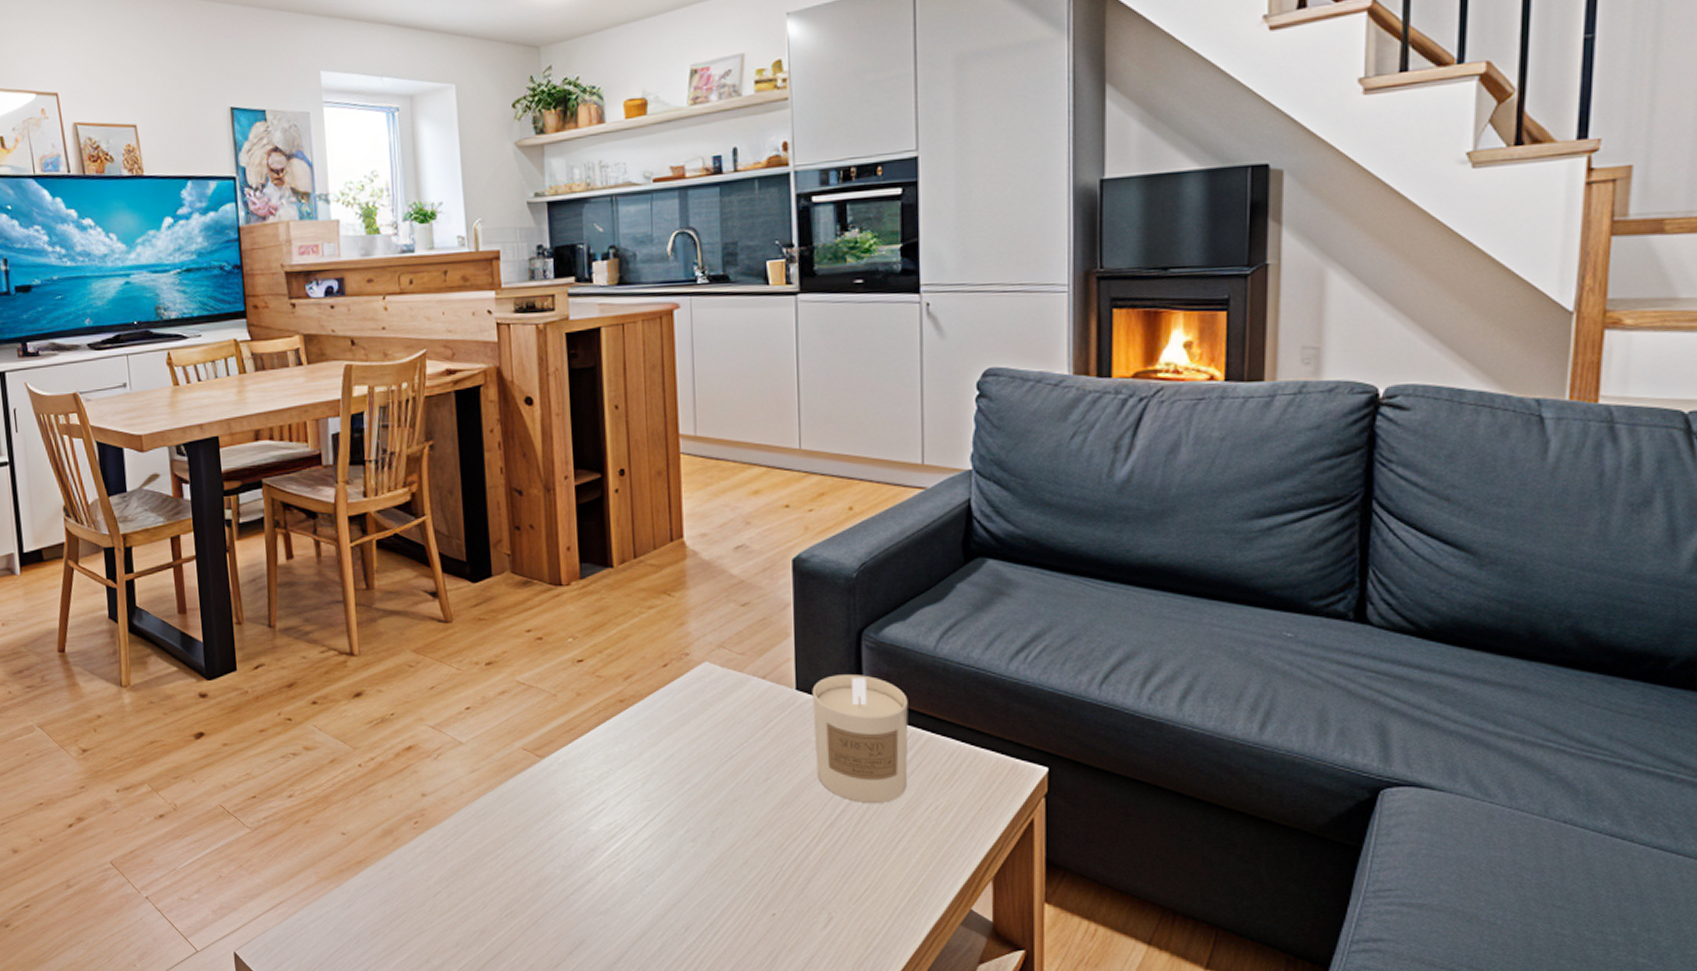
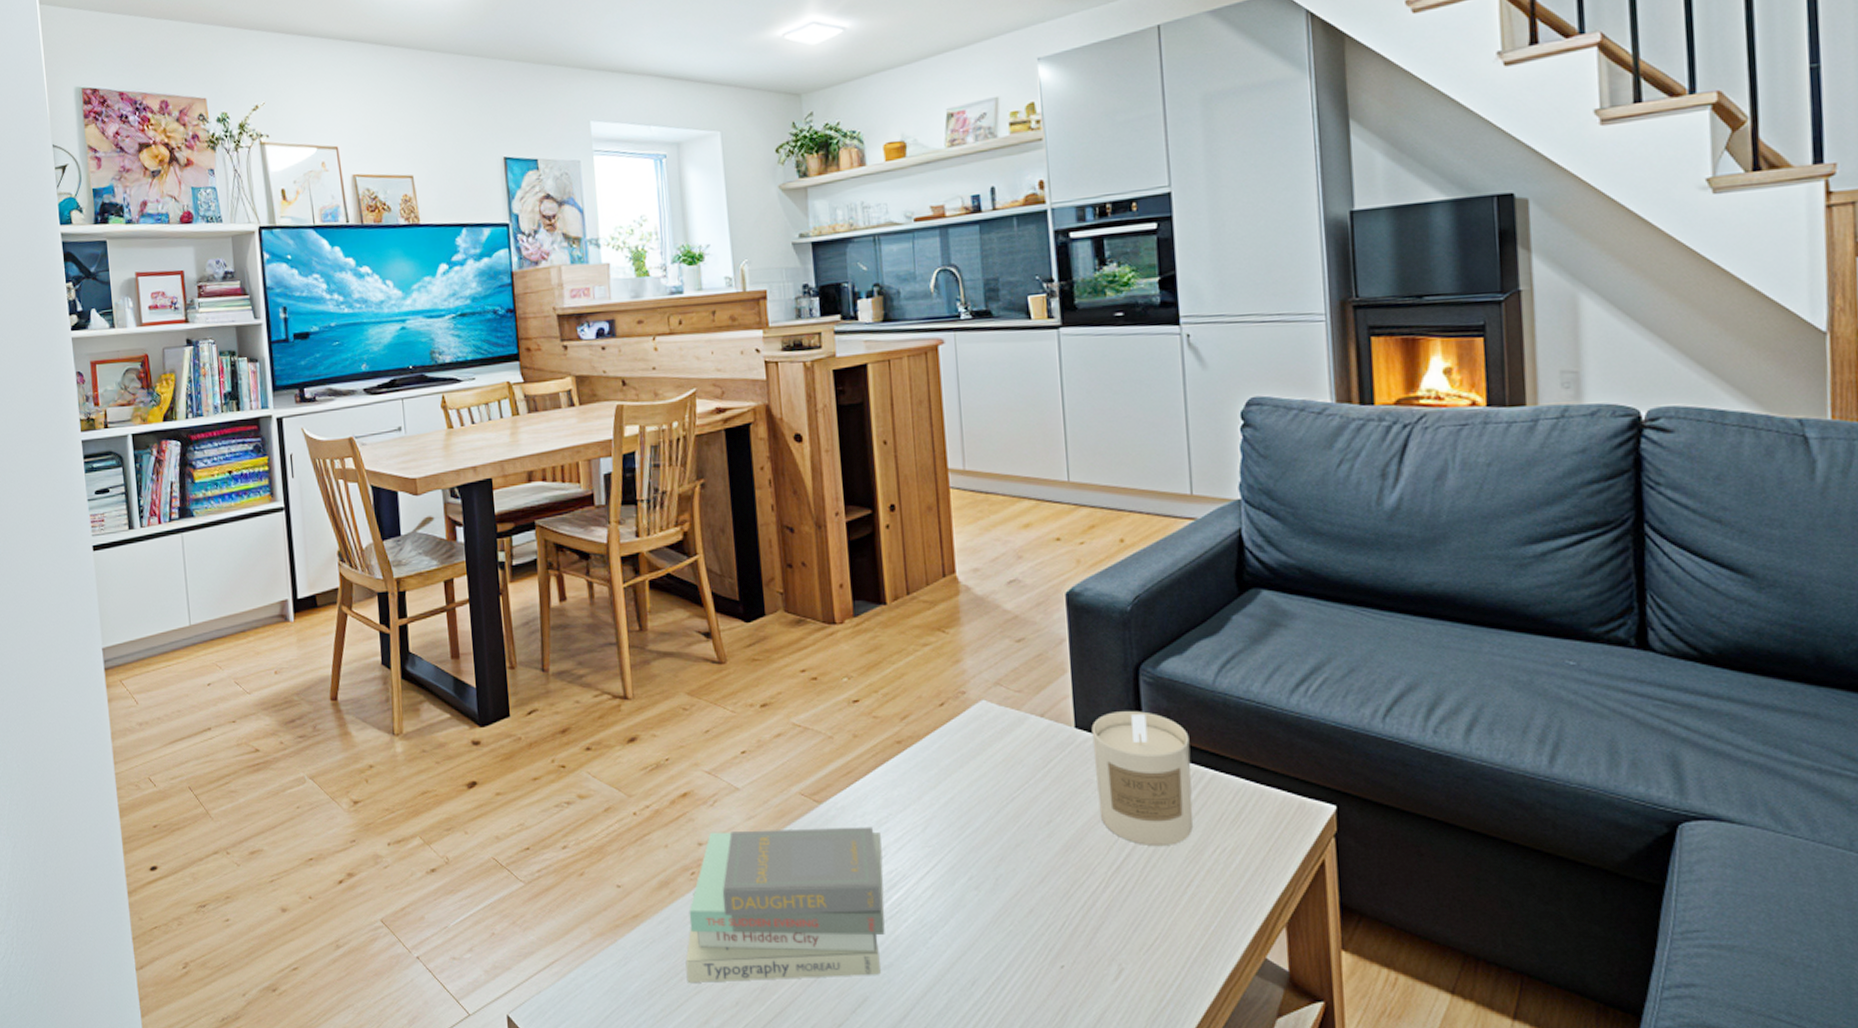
books: none [408,781,603,925] -> present [685,826,885,983]

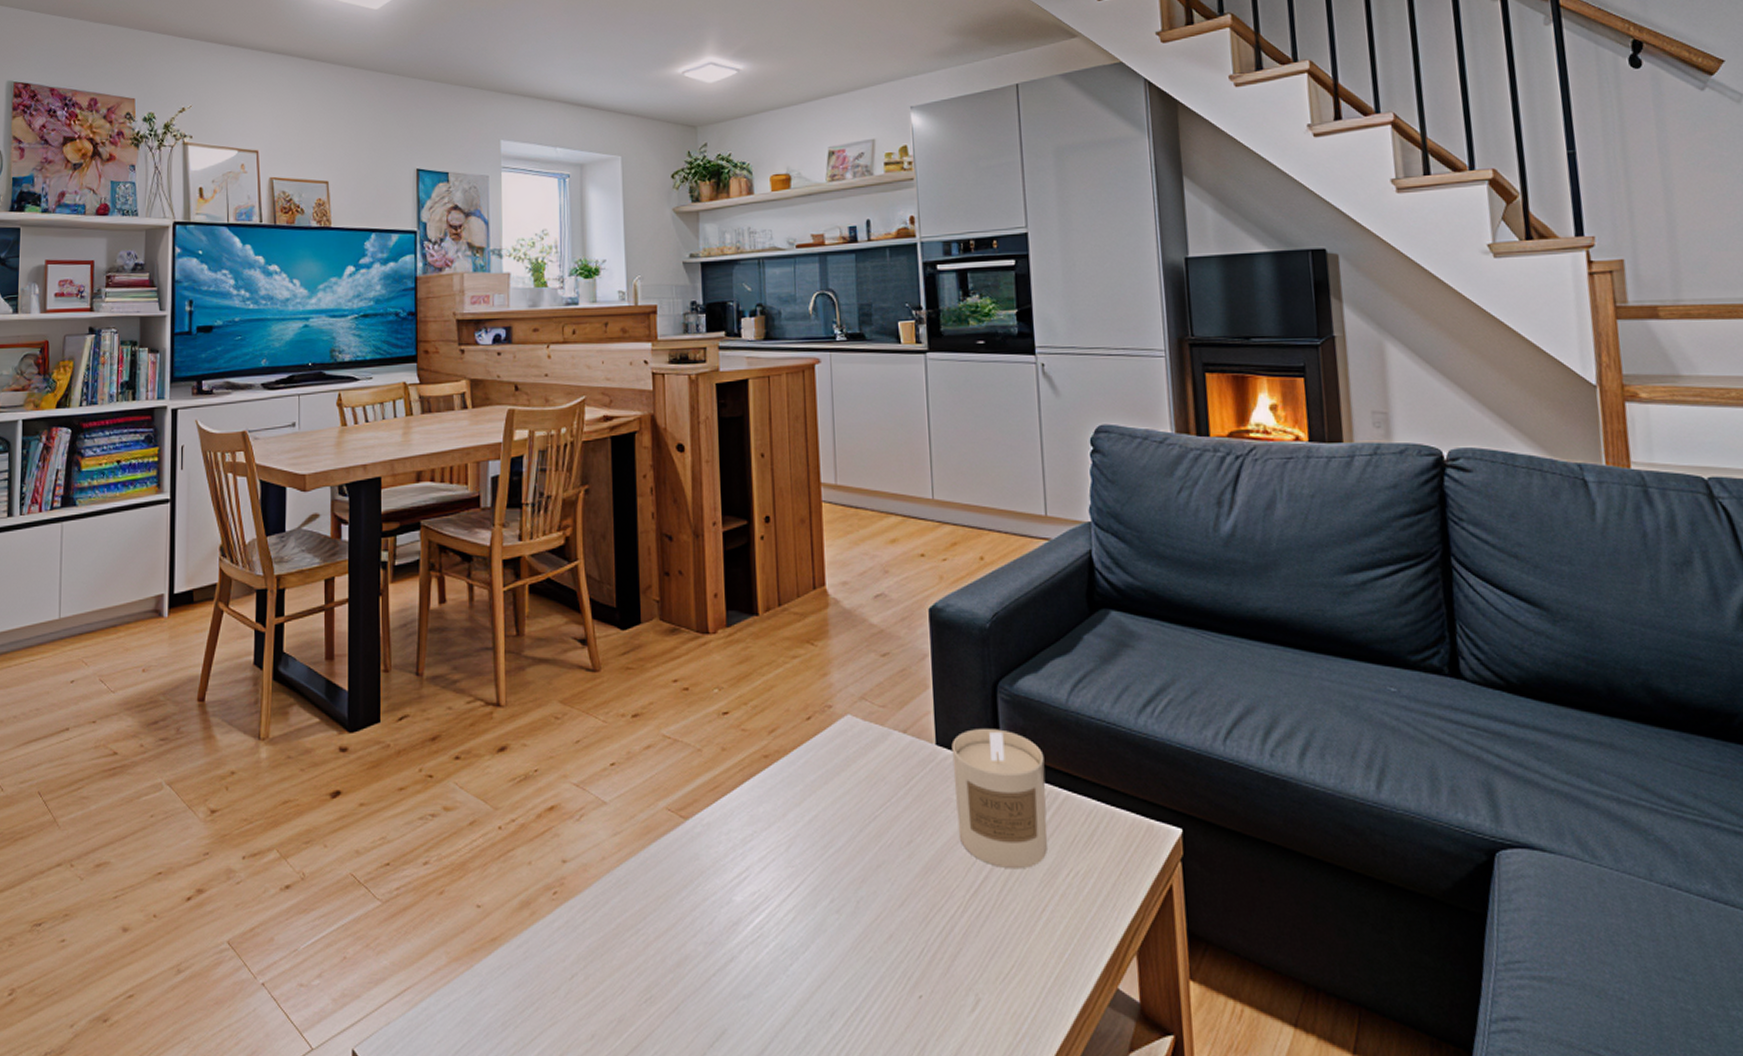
books: present [685,826,885,983] -> none [542,844,747,1013]

